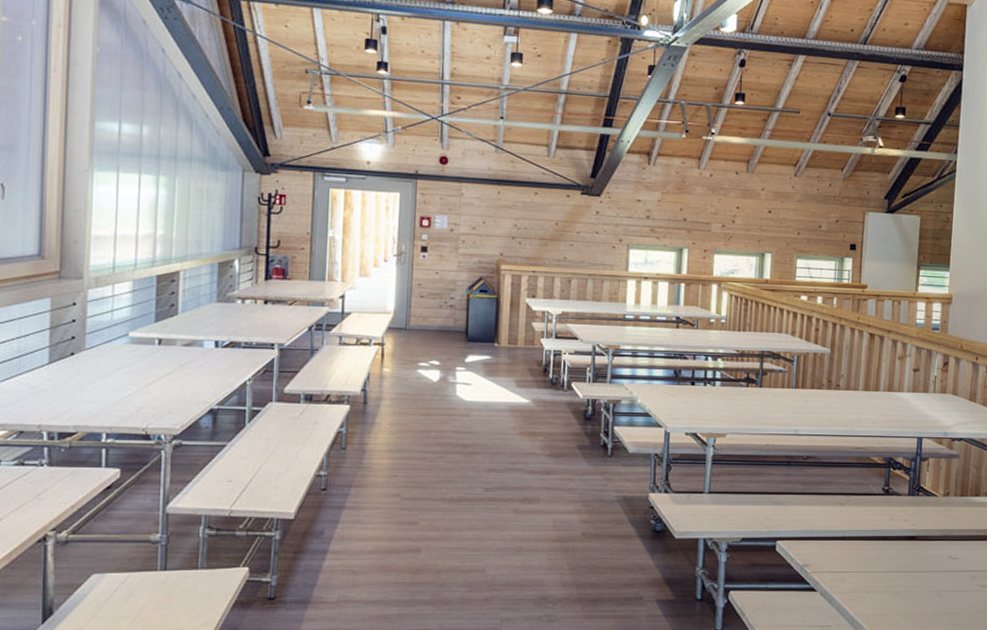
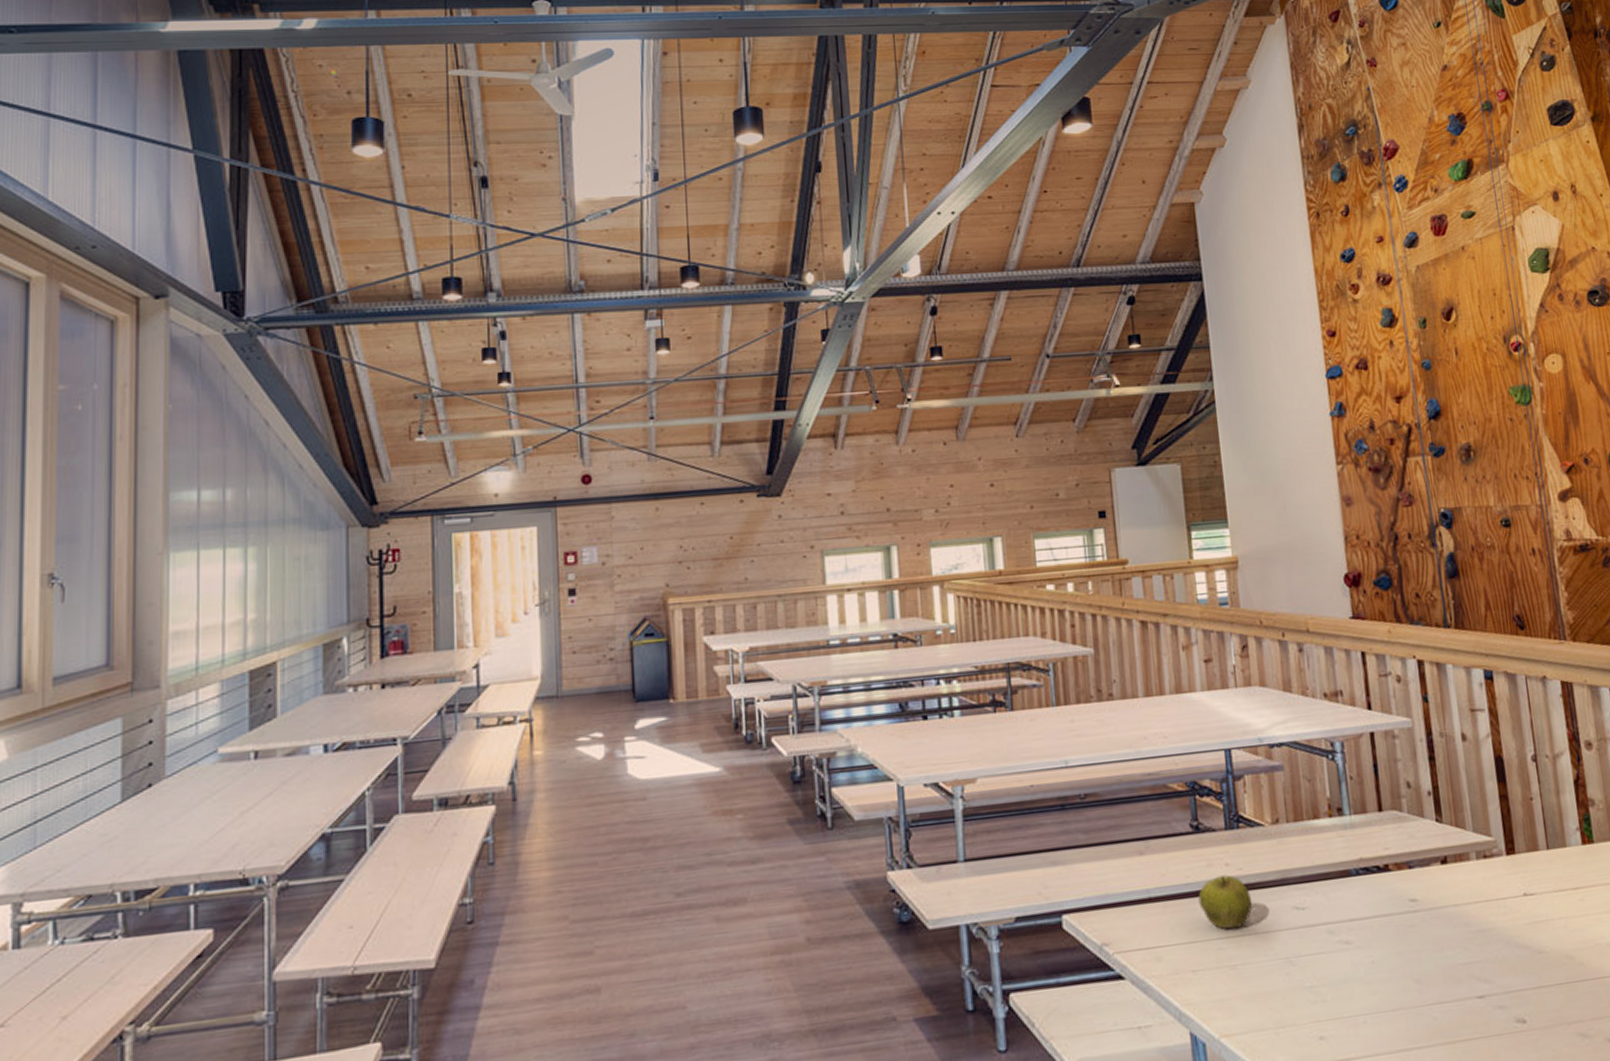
apple: none [879,528,920,567] -> present [1198,875,1253,929]

